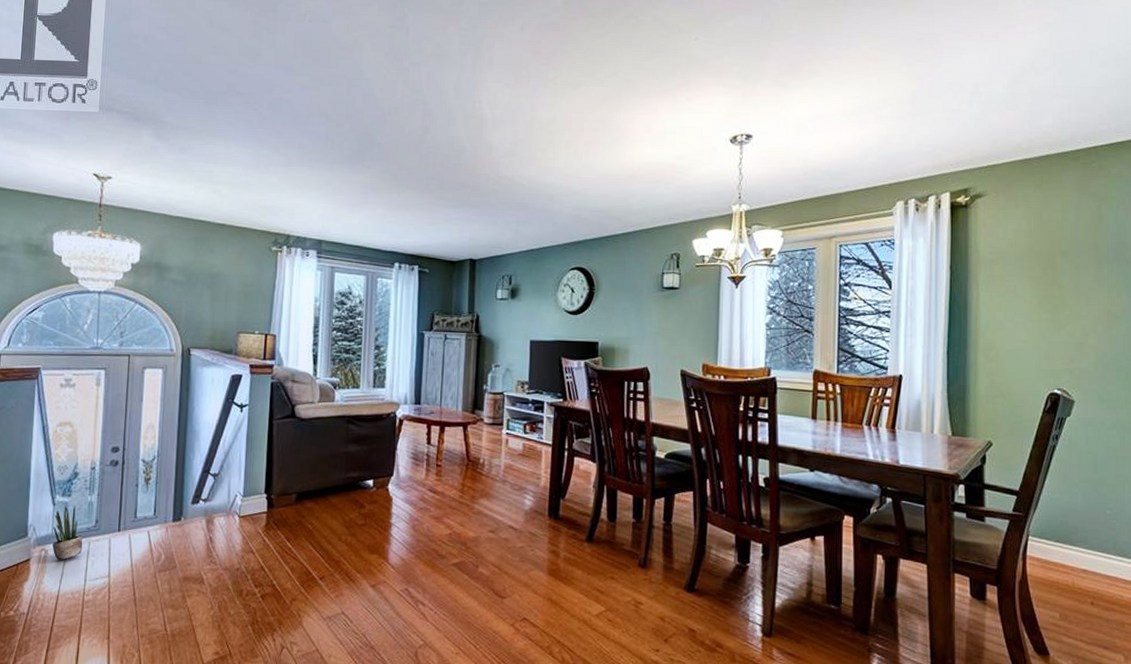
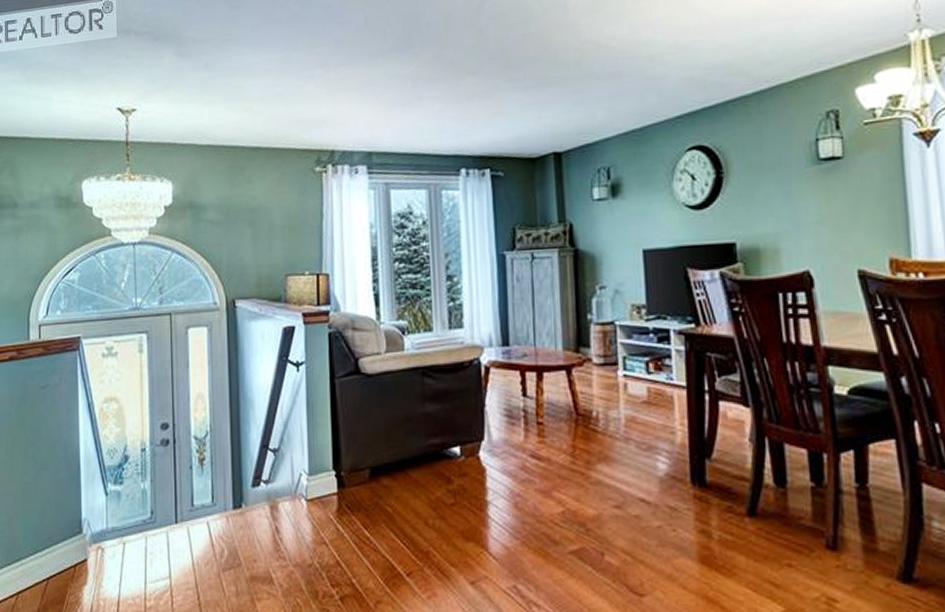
potted plant: present [52,506,83,560] -> none [108,496,140,559]

